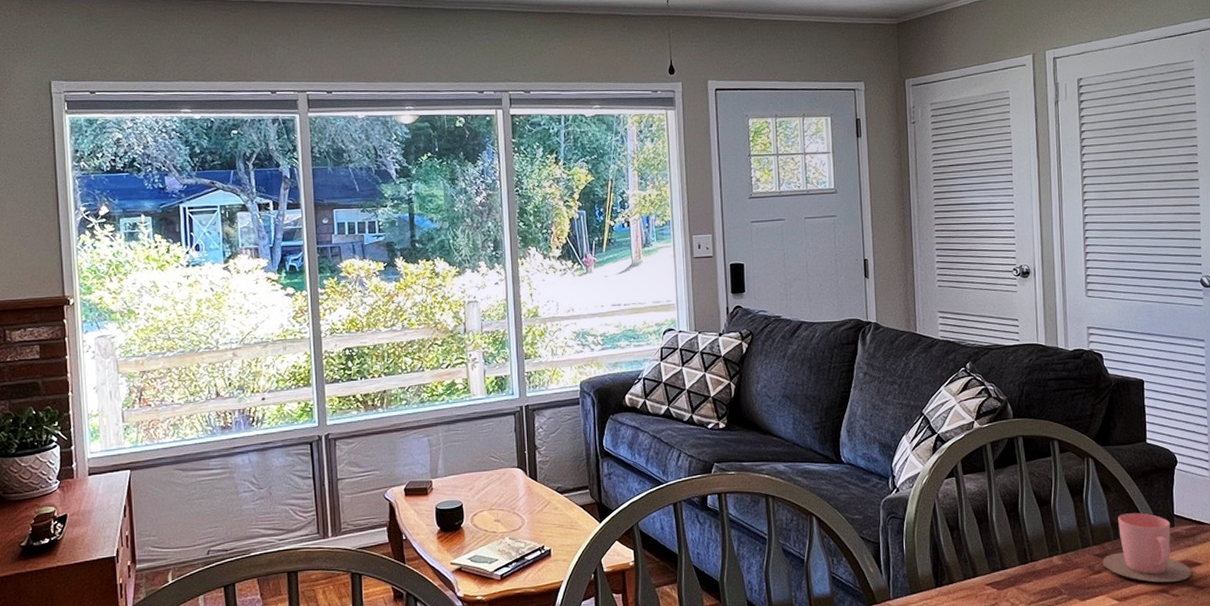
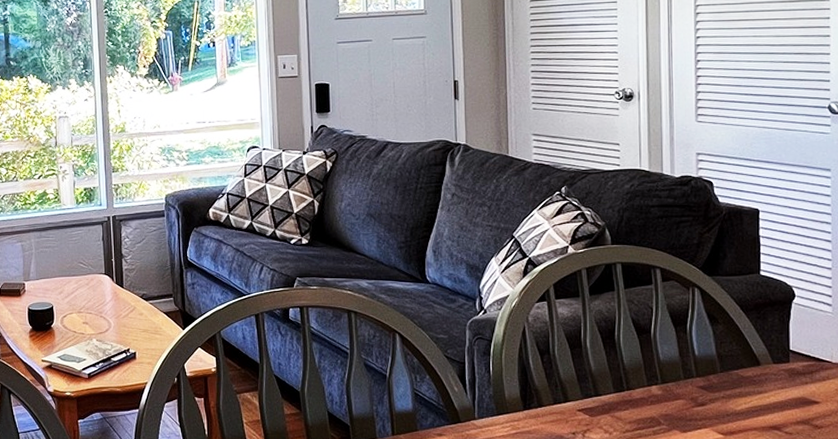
cup: present [1102,513,1192,583] -> none [707,346,808,420]

